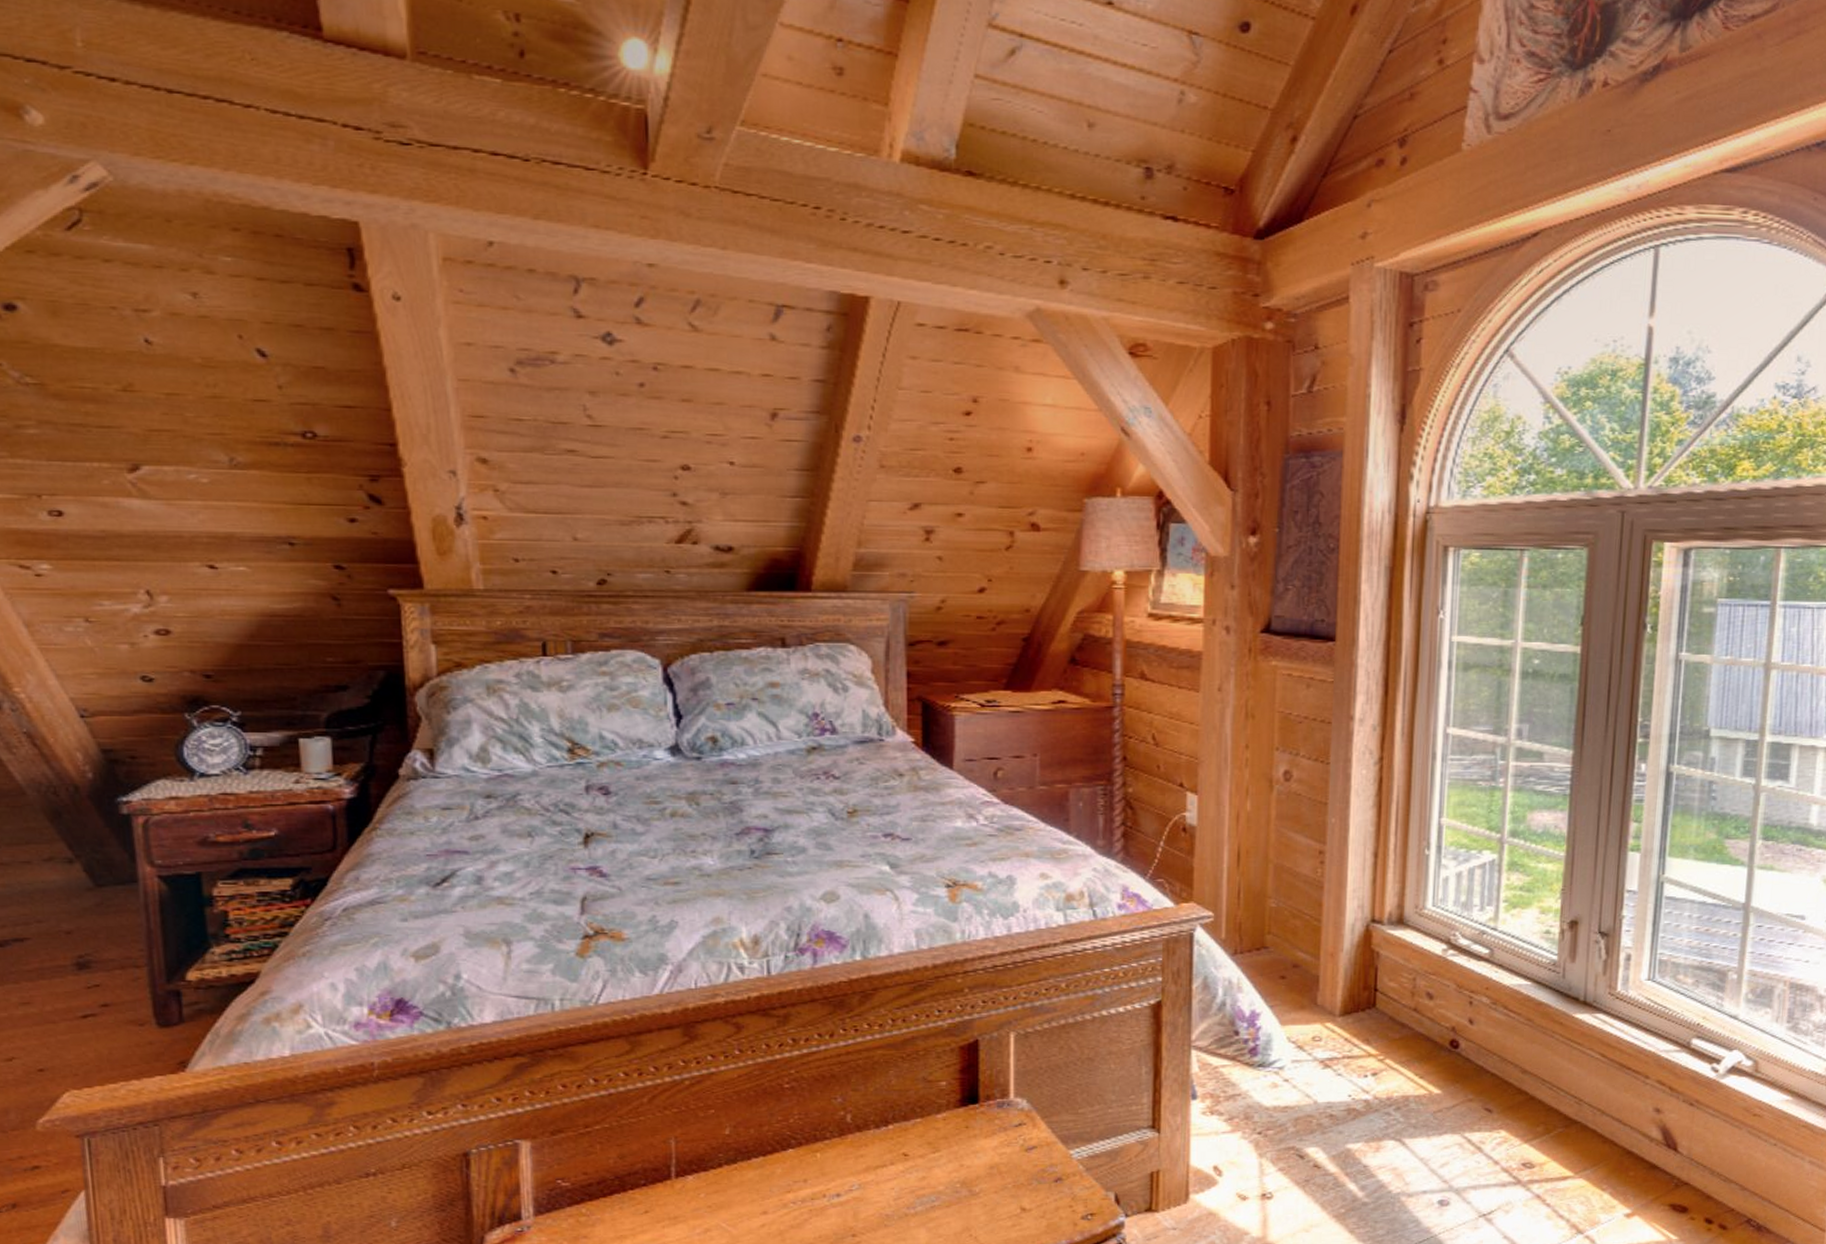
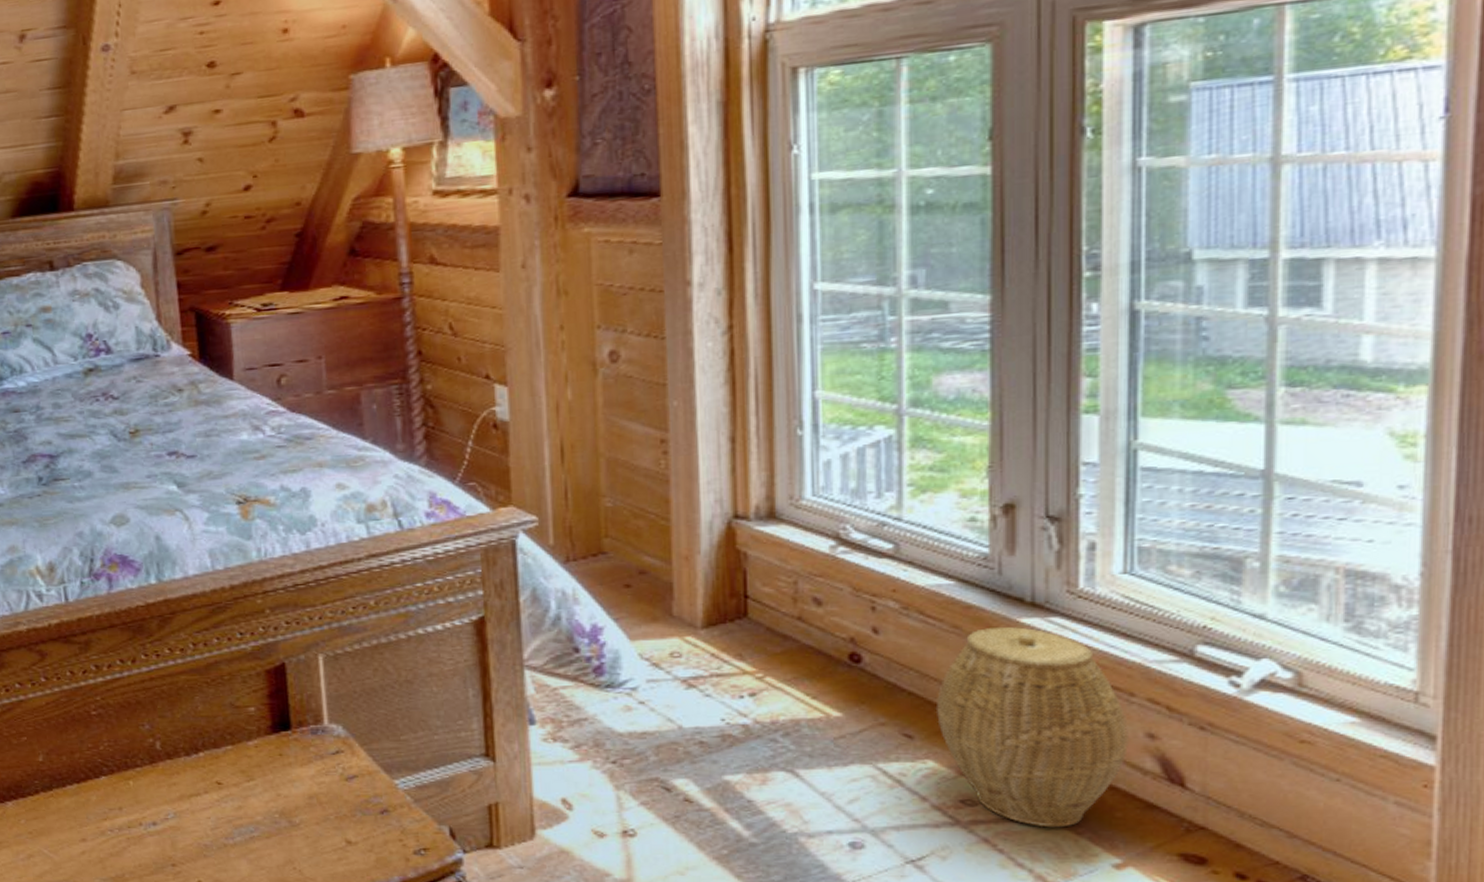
woven basket: none [1510,1021,1643,1185] -> present [935,627,1130,828]

